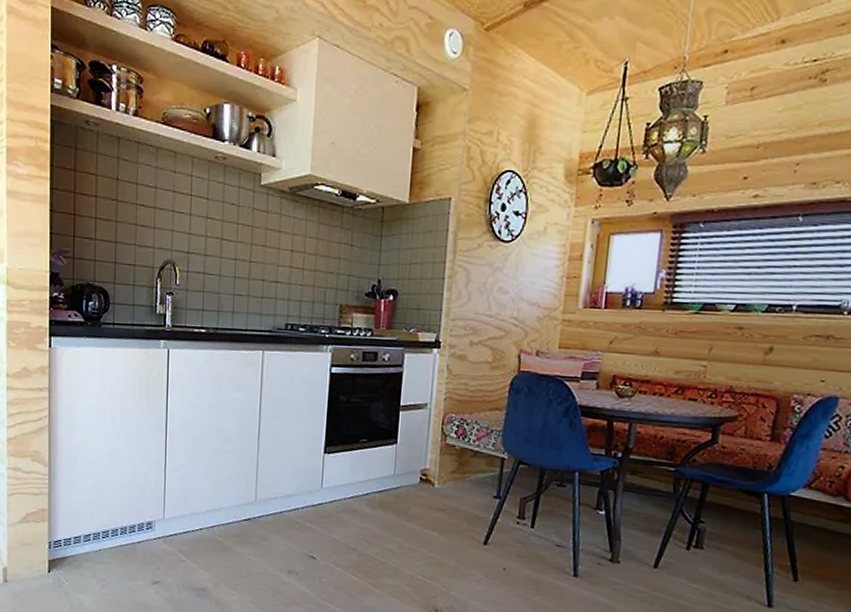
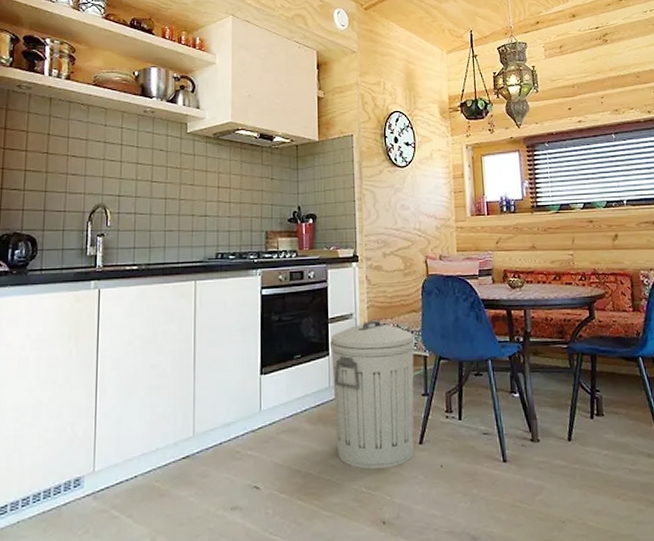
trash can: none [396,413,494,562] -> present [330,320,415,469]

